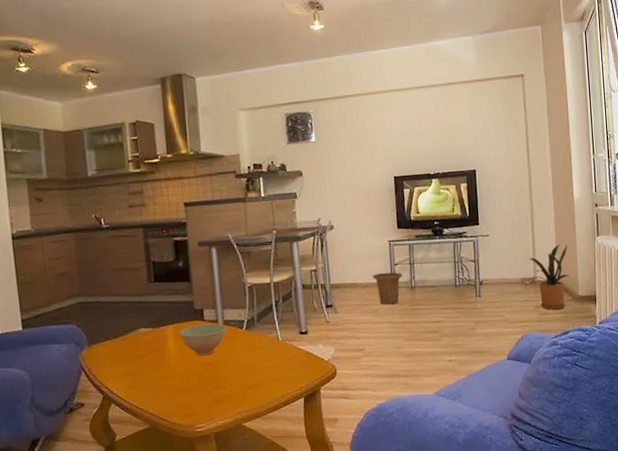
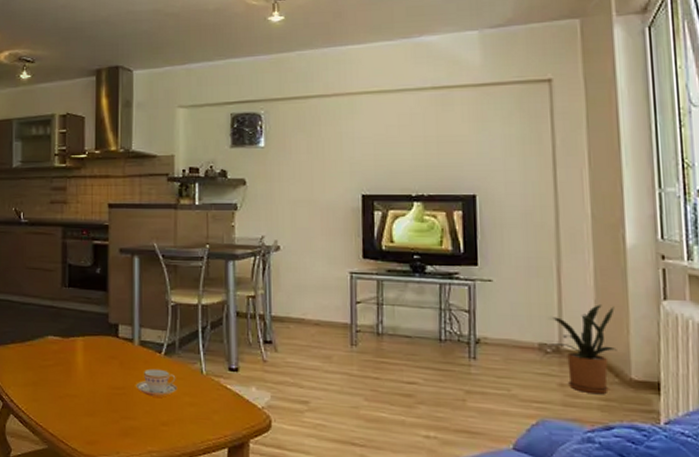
bowl: present [178,323,227,356] -> none [89,341,143,378]
teacup: none [223,342,259,367] -> present [136,369,178,397]
basket: present [372,272,403,305] -> none [326,310,367,352]

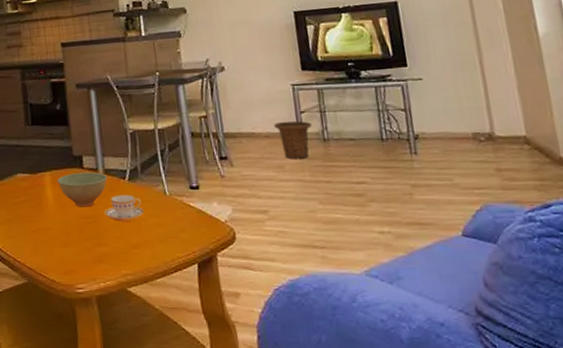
bowl: none [89,341,143,378] -> present [56,172,108,207]
basket: none [326,310,367,352] -> present [274,121,312,159]
house plant: present [550,304,617,395] -> none [480,91,544,176]

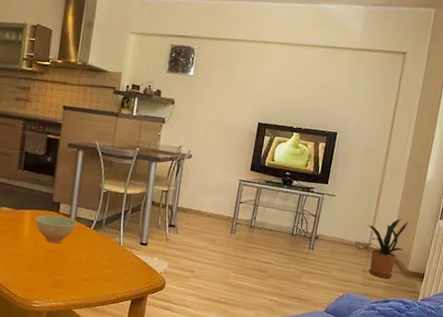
teacup: present [104,194,144,222] -> none [68,238,100,261]
basket: present [274,121,312,159] -> none [217,206,245,238]
house plant: none [480,91,544,176] -> present [363,219,409,279]

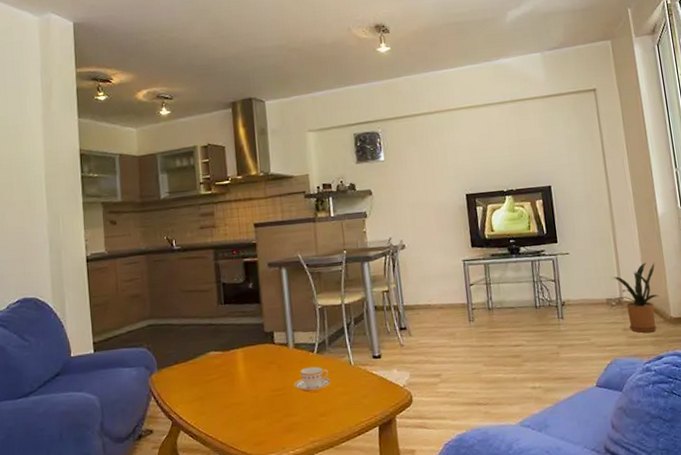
bowl: present [35,215,77,244] -> none [248,347,297,381]
teacup: none [68,238,100,261] -> present [294,366,331,392]

